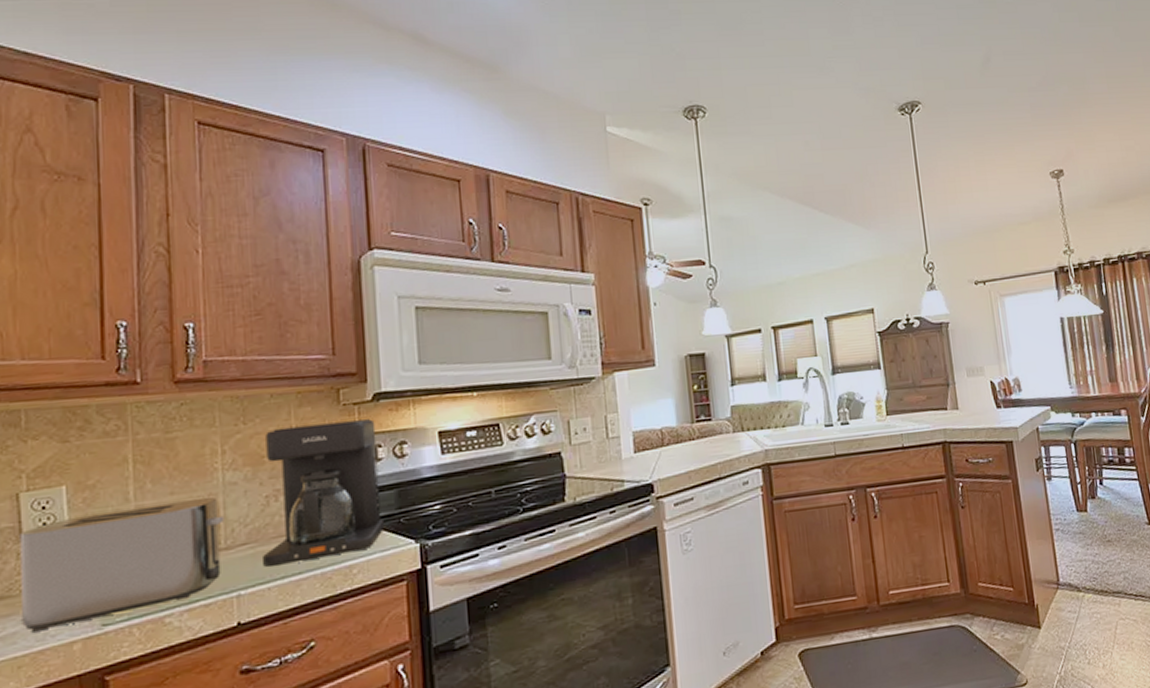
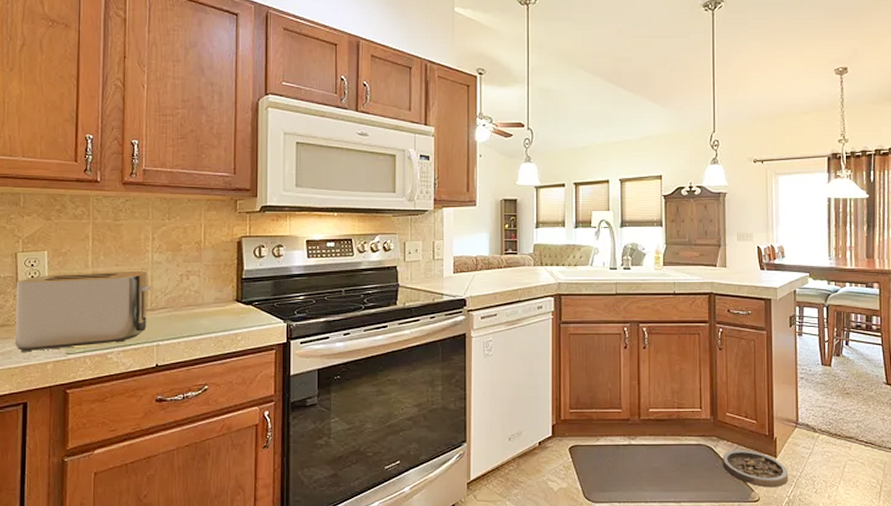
coffee maker: present [261,419,385,568] -> none [175,225,263,328]
pet bowl: none [980,624,1057,667] -> present [723,450,789,488]

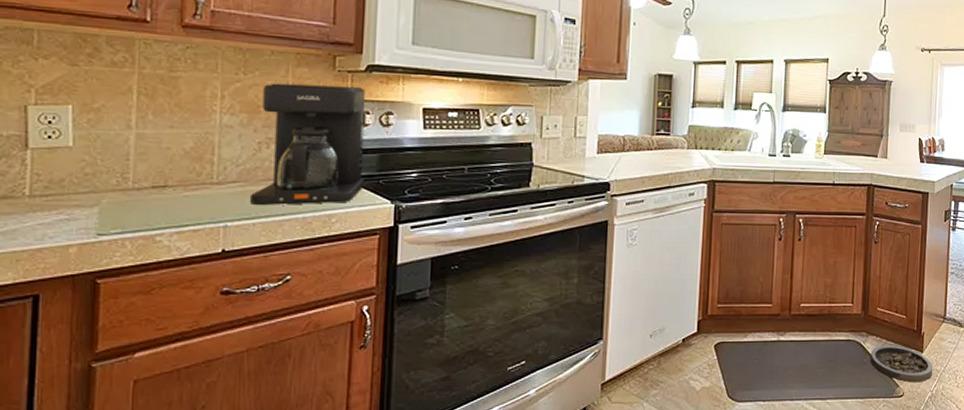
toaster: present [14,271,151,352] -> none [21,134,218,232]
coffee maker: none [175,225,263,328] -> present [249,83,366,206]

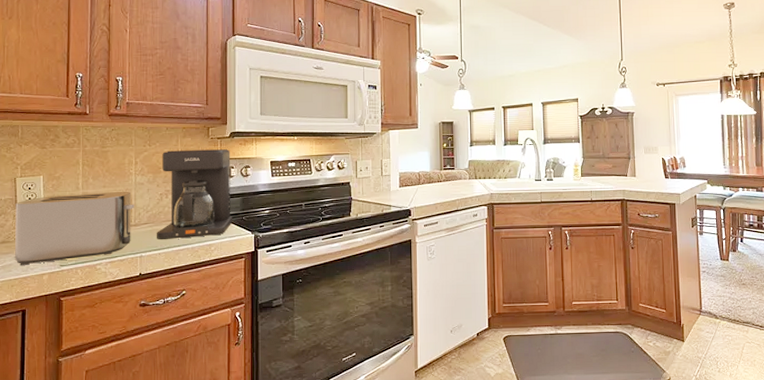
toaster: none [21,134,218,232] -> present [14,192,134,265]
pet bowl: present [871,345,933,383] -> none [638,335,695,368]

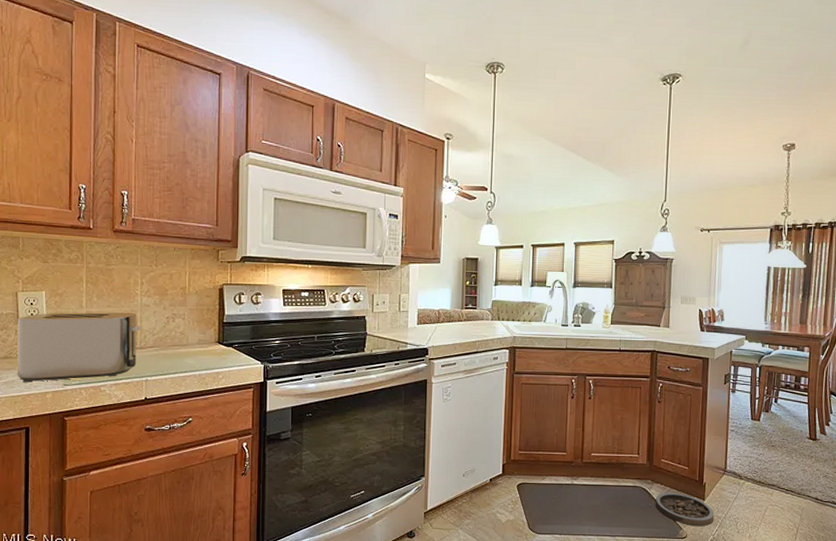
coffee maker: present [156,149,233,240] -> none [162,272,242,365]
pet bowl: none [638,335,695,368] -> present [656,492,715,527]

